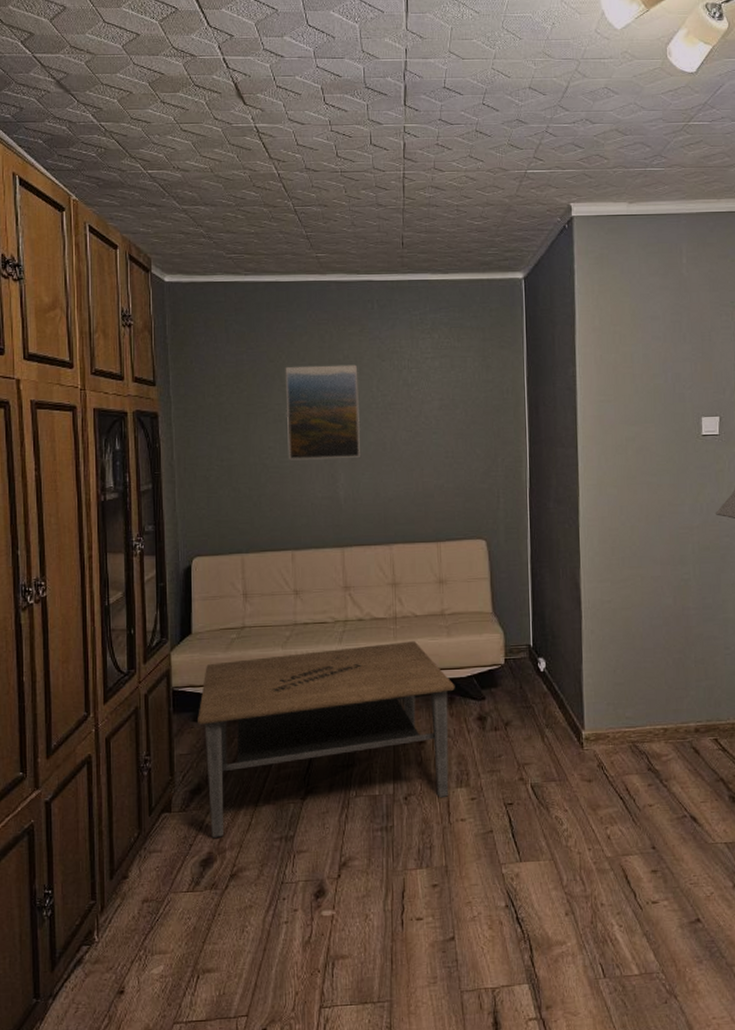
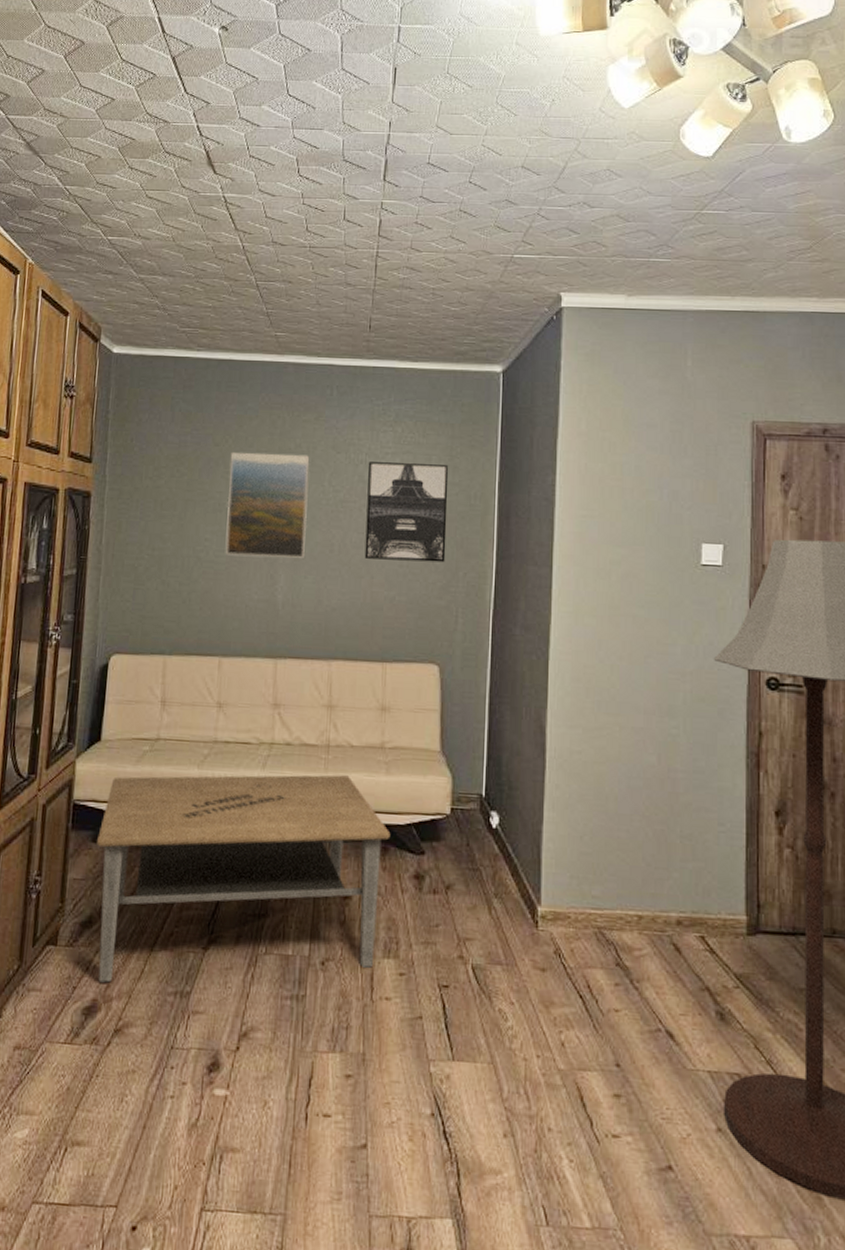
wall art: none [412,365,485,453] -> present [364,462,449,563]

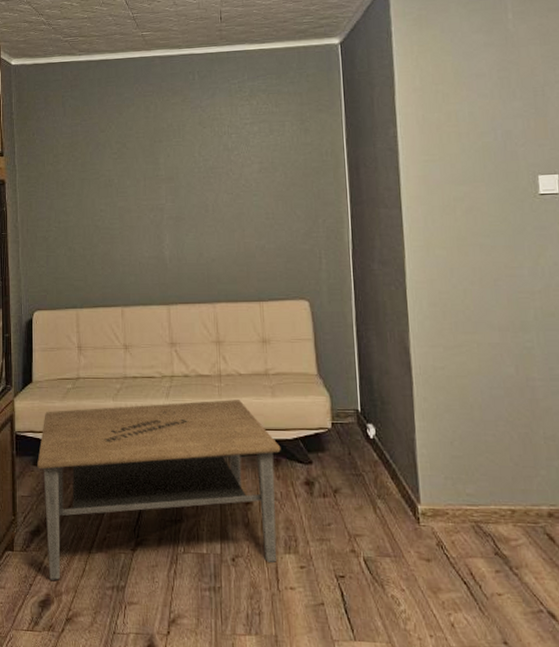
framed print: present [225,452,310,558] -> none [114,132,184,222]
wall art: present [364,462,449,563] -> none [231,129,306,215]

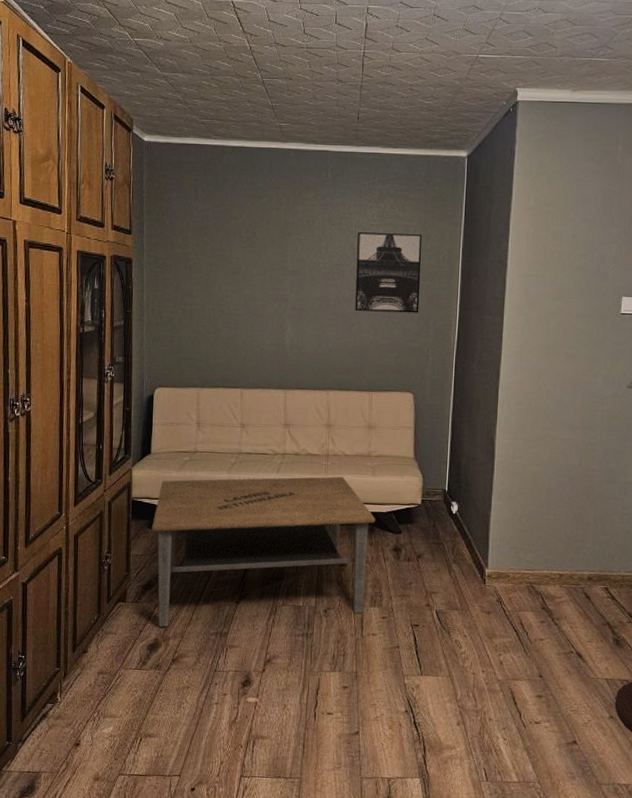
wall art: none [231,129,306,215] -> present [355,232,423,313]

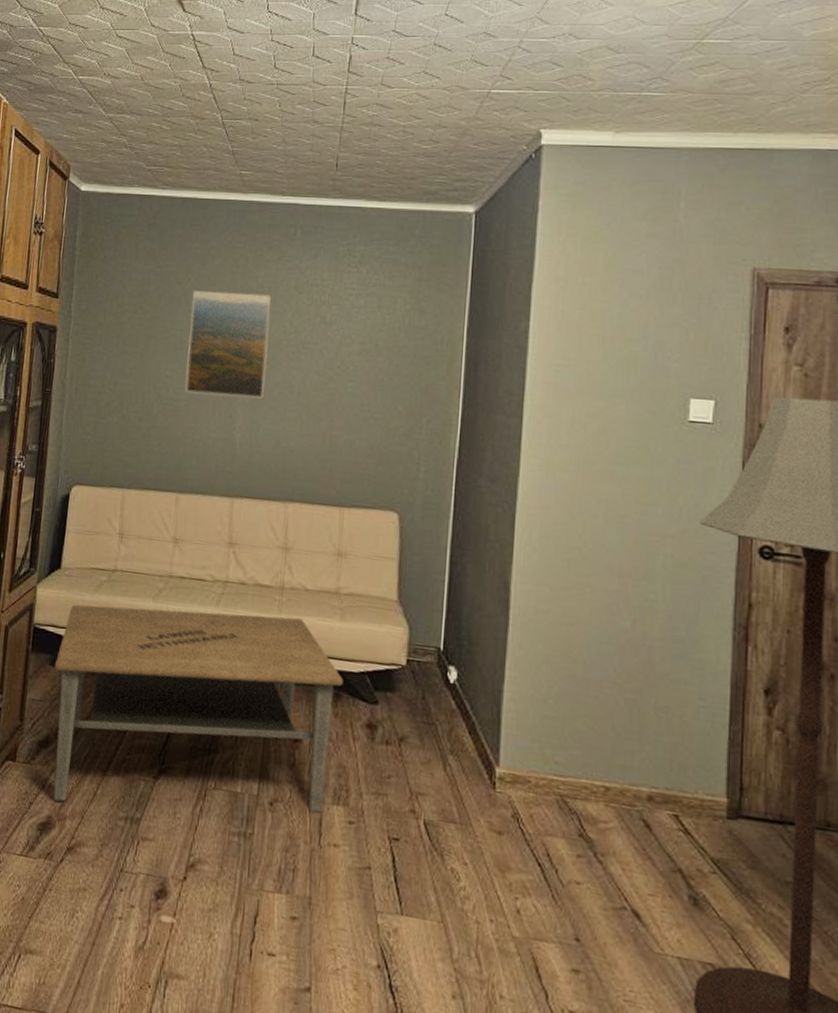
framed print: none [243,225,310,311] -> present [185,291,272,399]
wall art: present [355,232,423,313] -> none [324,303,415,408]

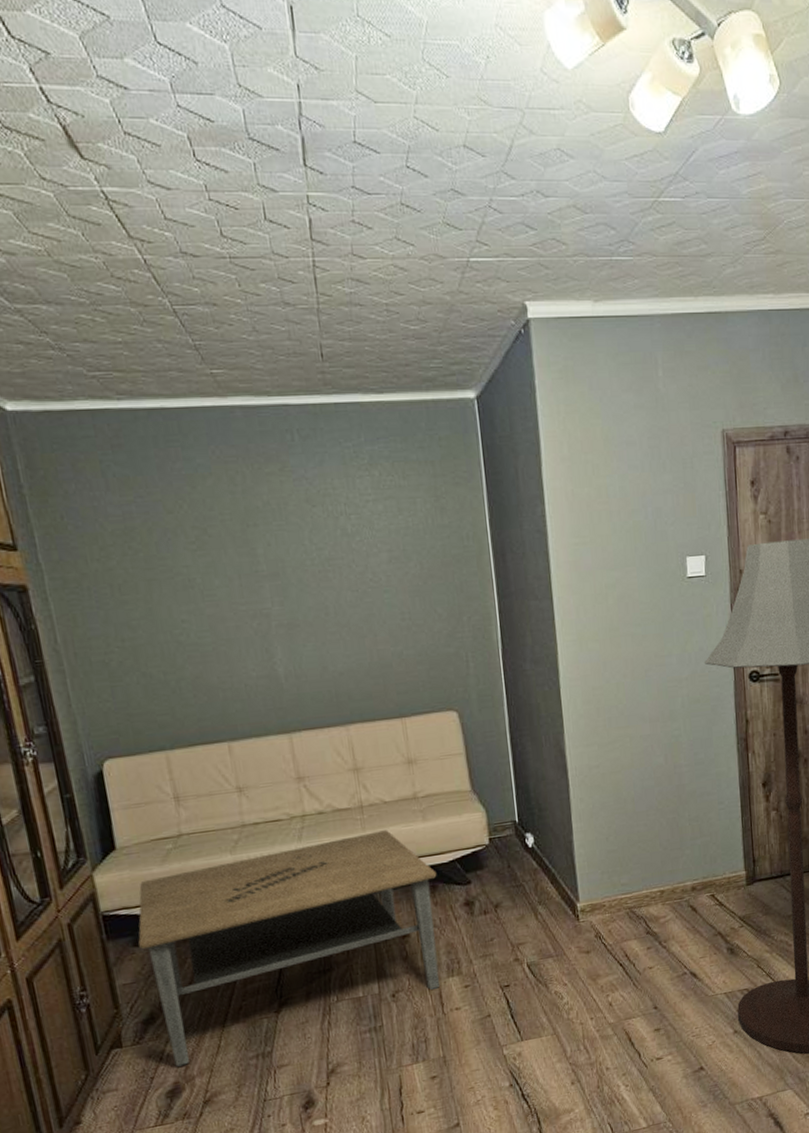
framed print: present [185,291,272,399] -> none [189,512,299,635]

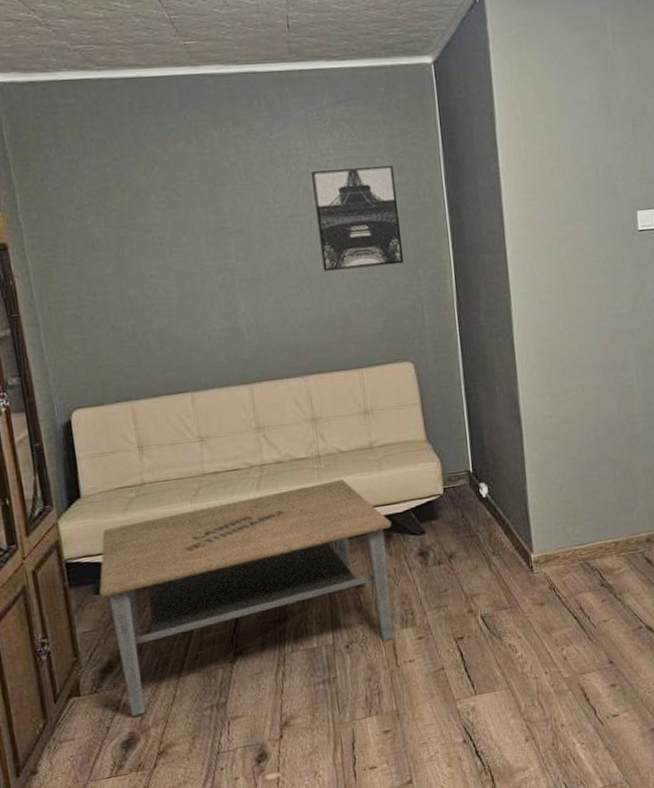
wall art: none [350,507,448,617] -> present [312,166,404,271]

